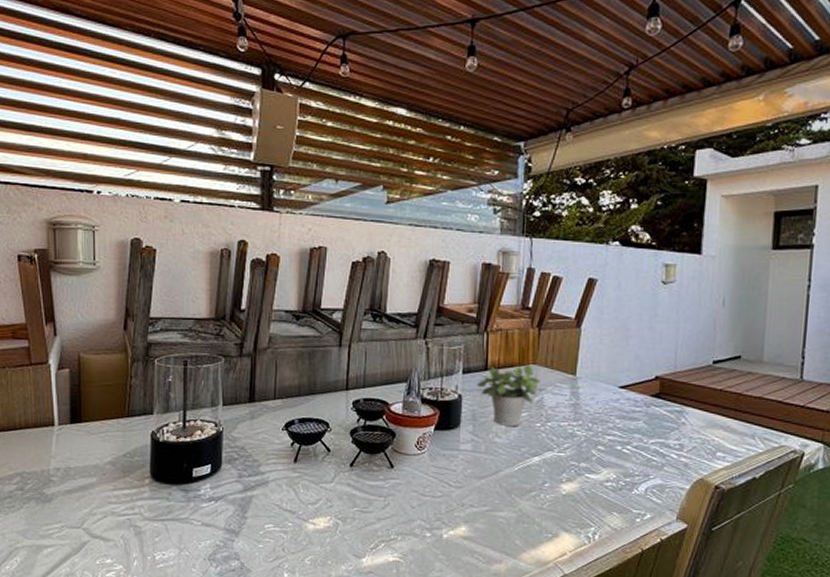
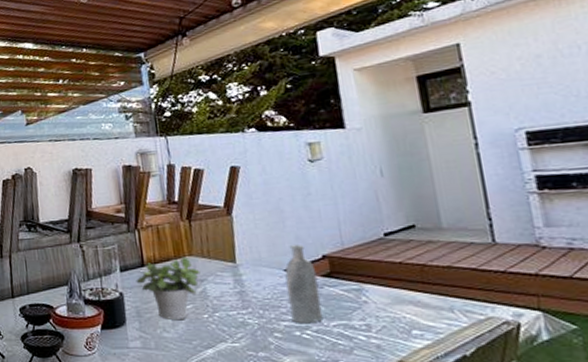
bottle: none [616,362,647,440] -> present [284,244,323,324]

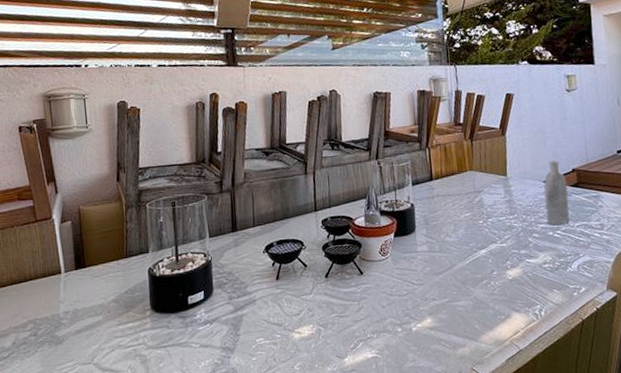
potted plant: present [136,256,200,321] -> none [425,171,478,227]

